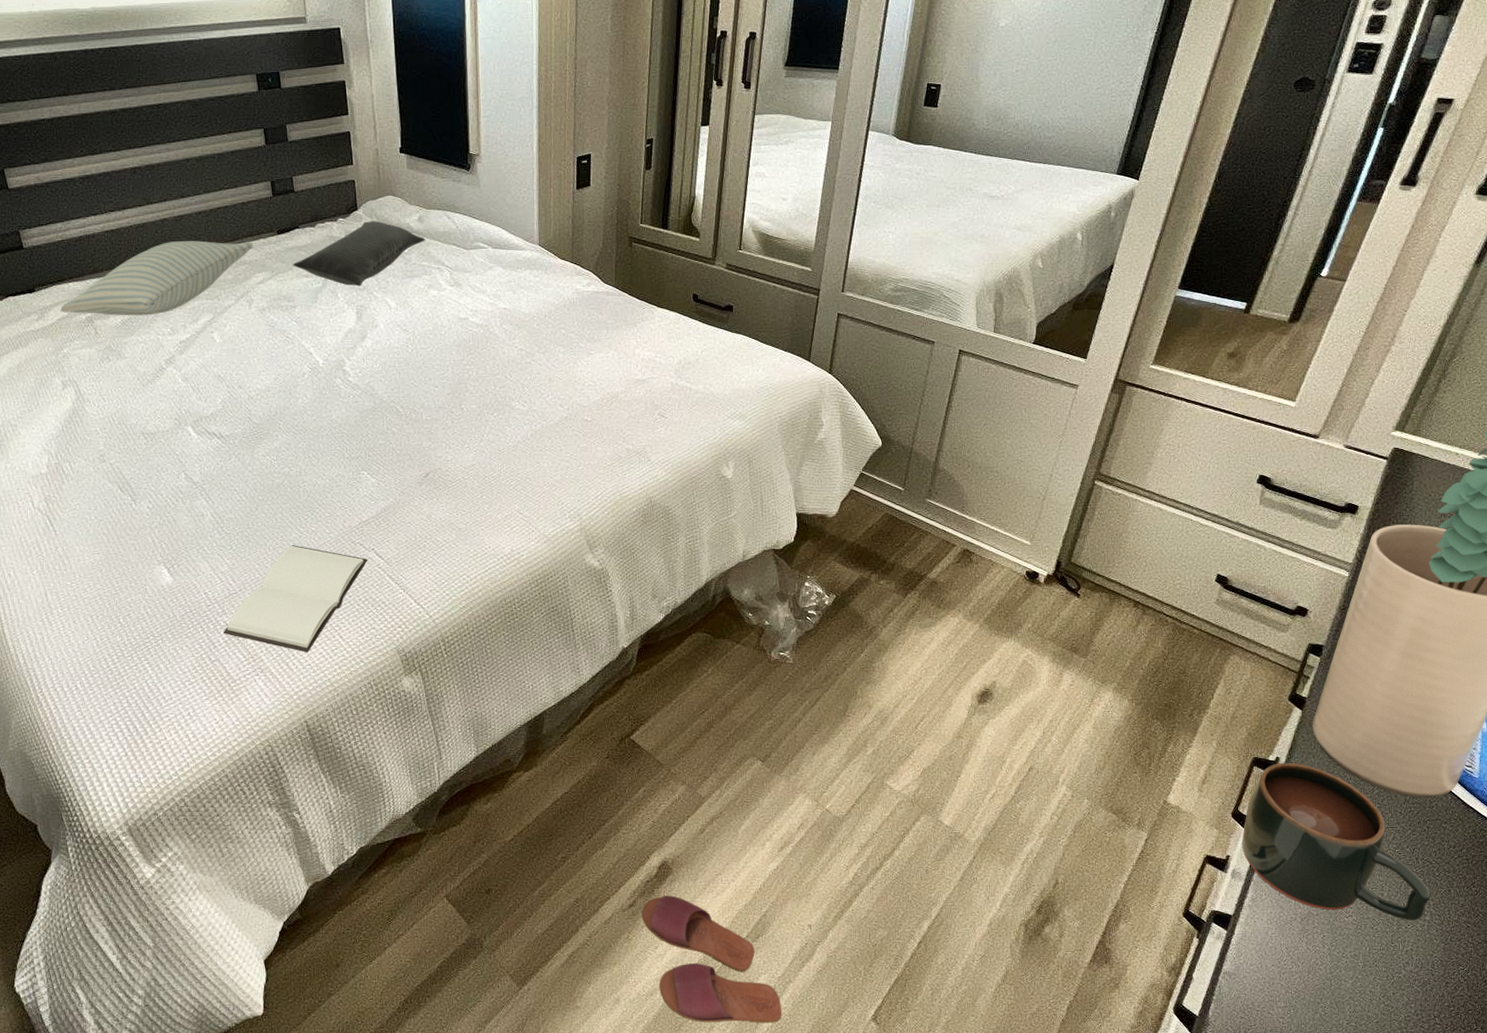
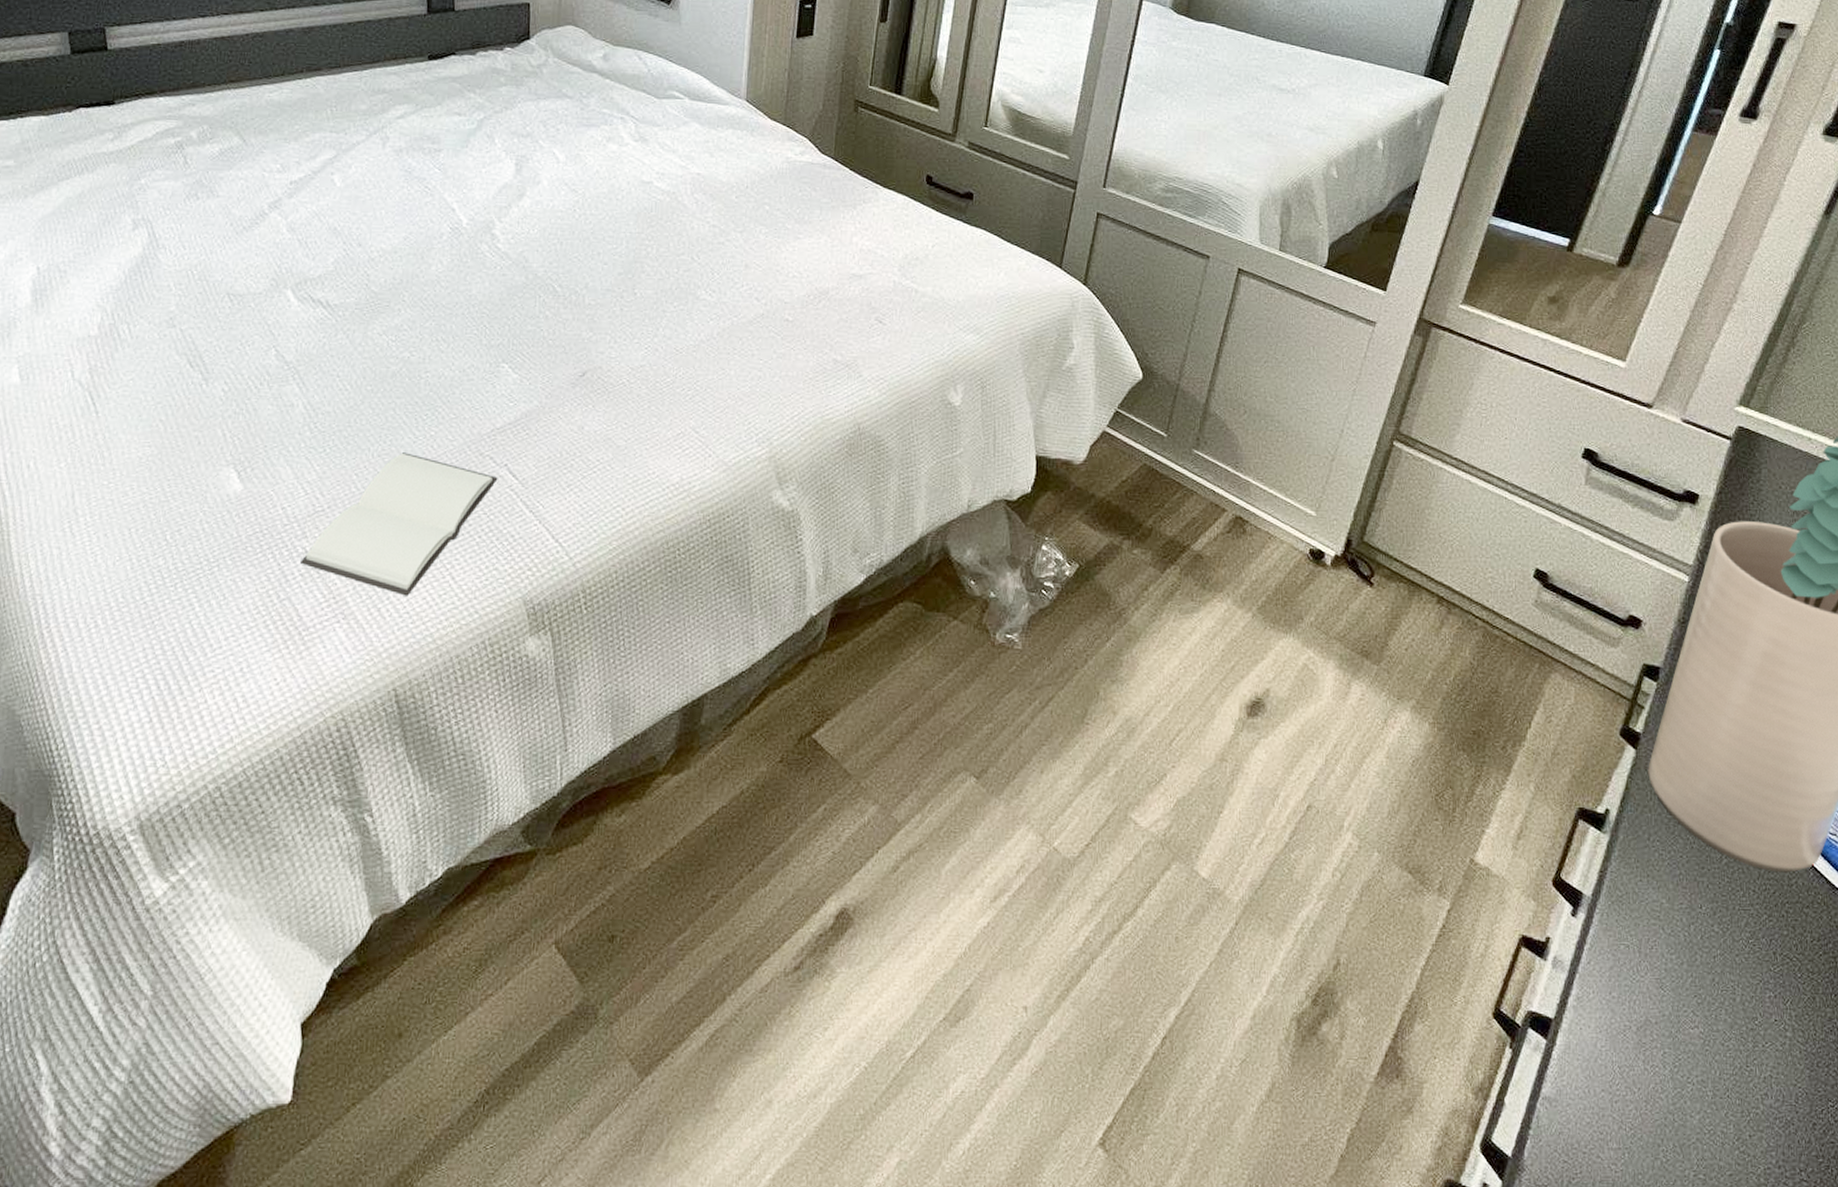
pillow: present [61,240,253,316] -> none [144,57,397,146]
pillow: present [293,221,425,287] -> none [443,53,609,132]
slippers: present [642,895,782,1024] -> none [810,957,984,1144]
mug: present [1242,762,1430,921] -> none [1565,816,1792,1037]

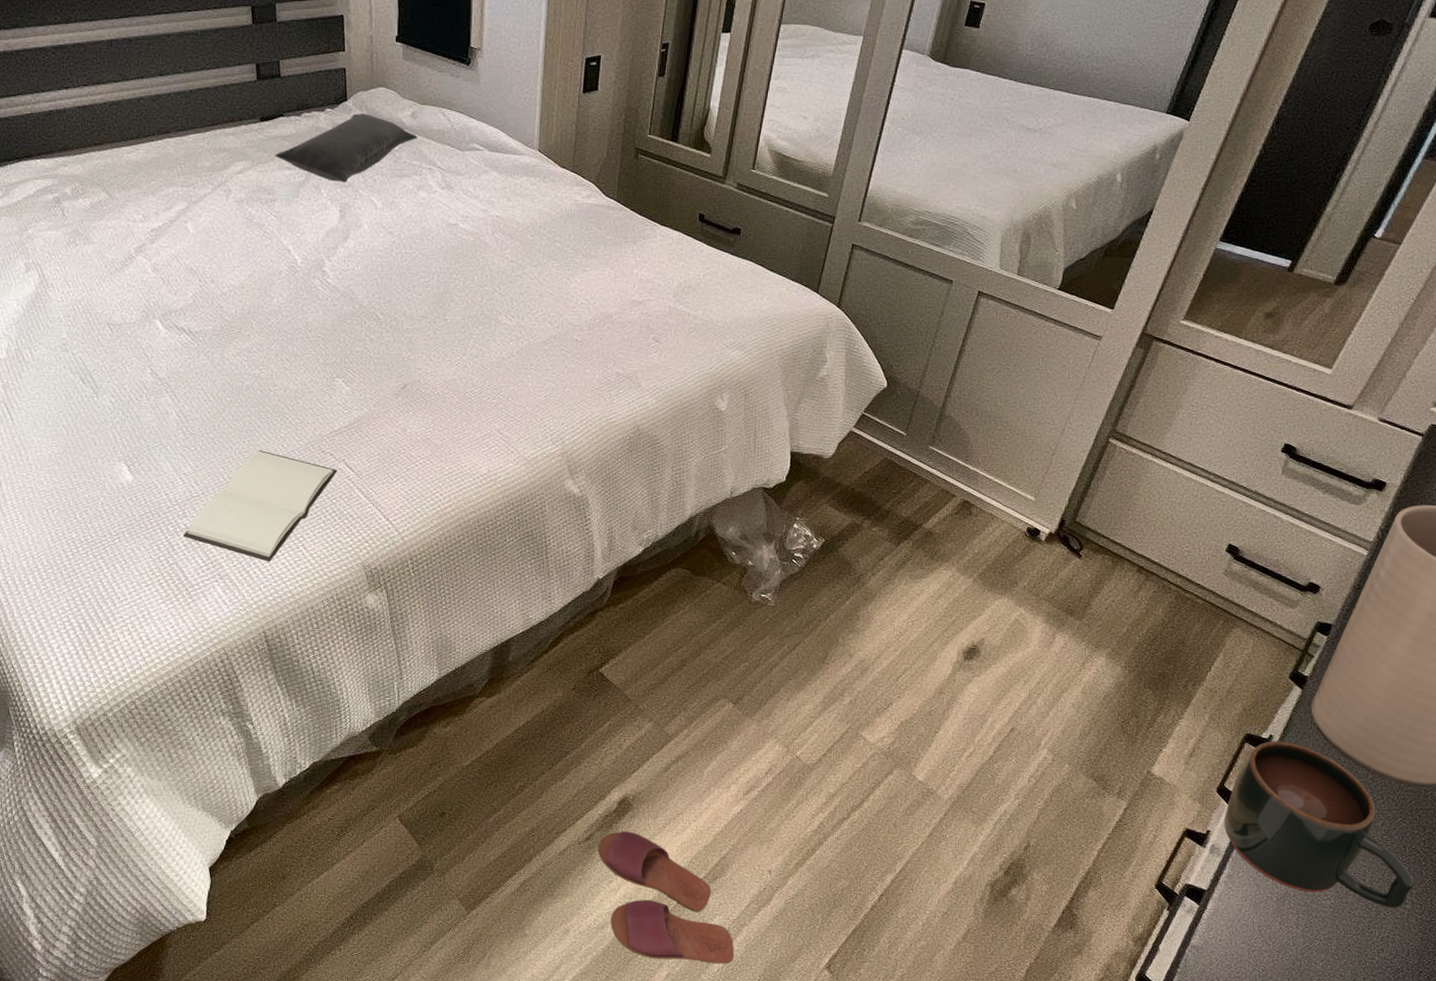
pillow: none [443,53,609,132] -> present [275,113,418,183]
slippers: none [810,957,984,1144] -> present [598,831,735,964]
mug: none [1565,816,1792,1037] -> present [1224,741,1414,908]

